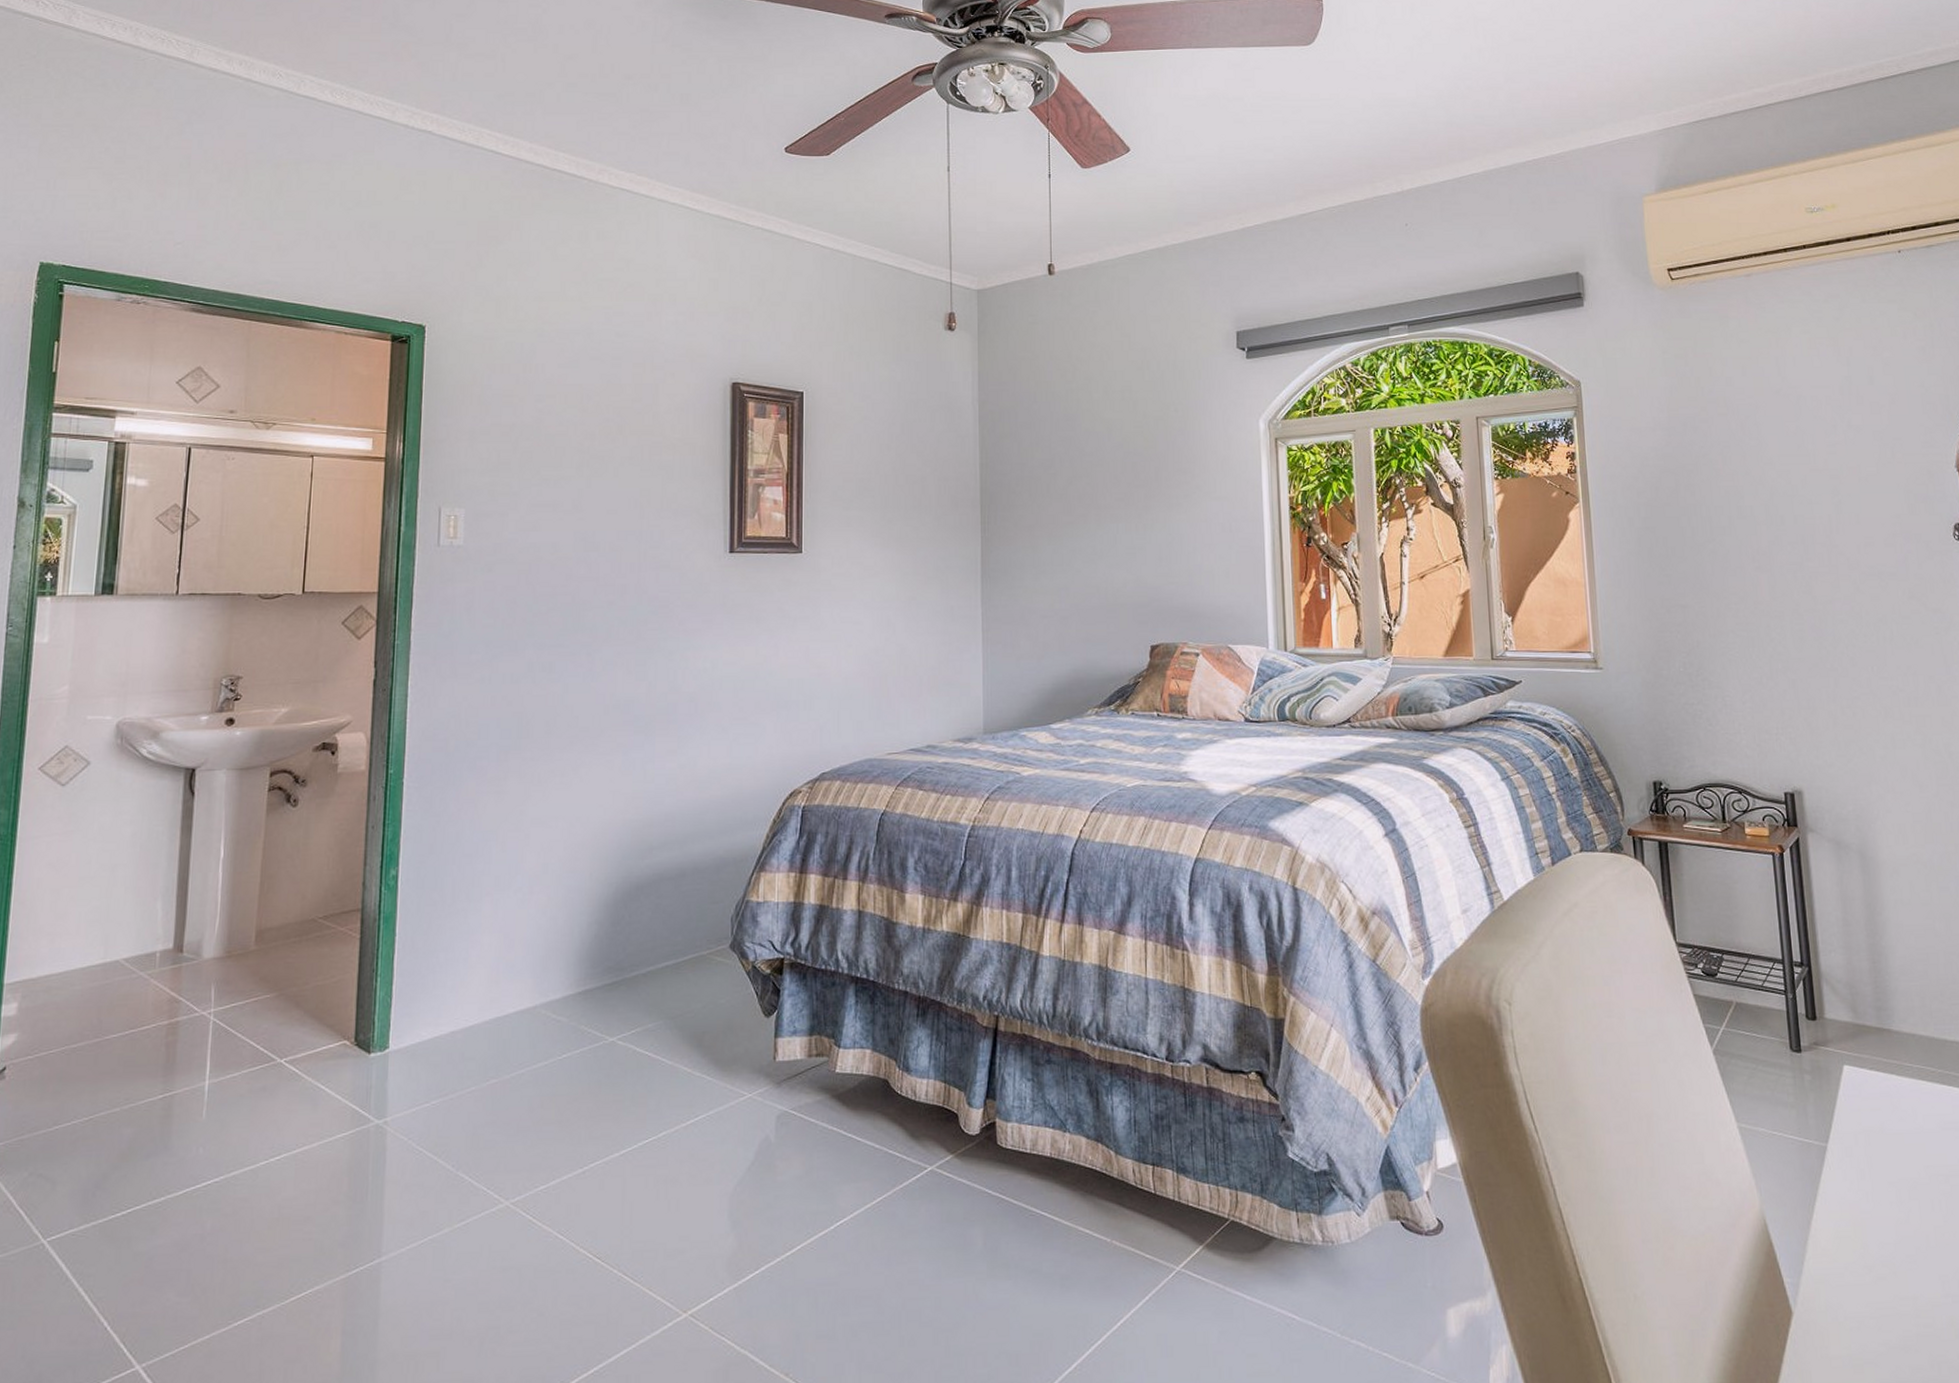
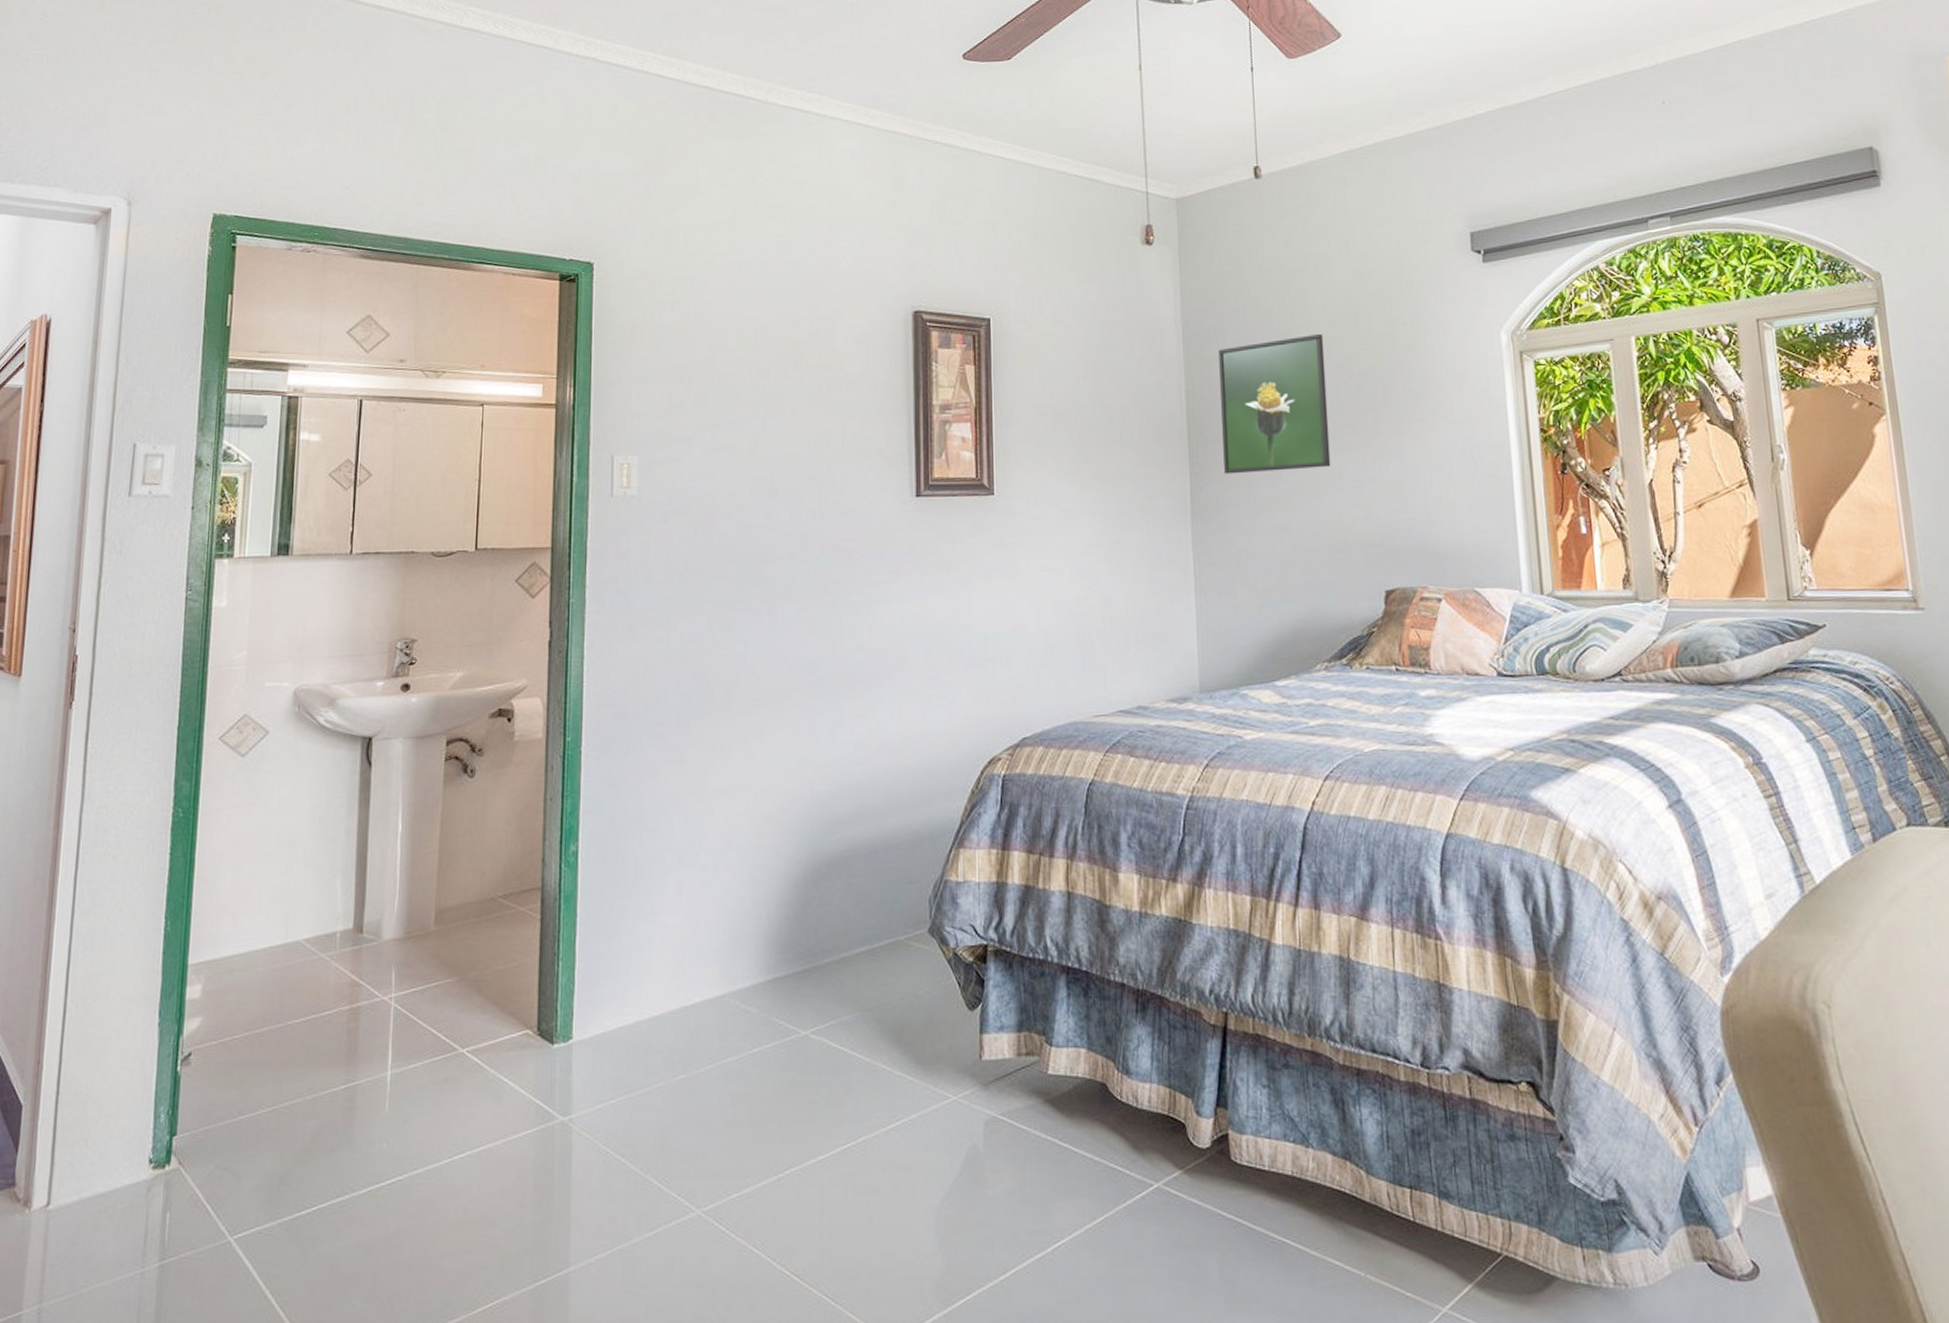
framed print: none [1011,416,1107,540] -> present [1219,333,1331,474]

